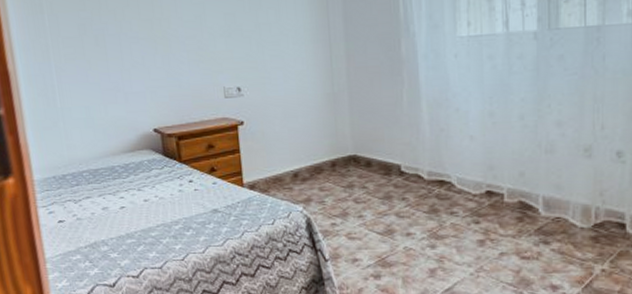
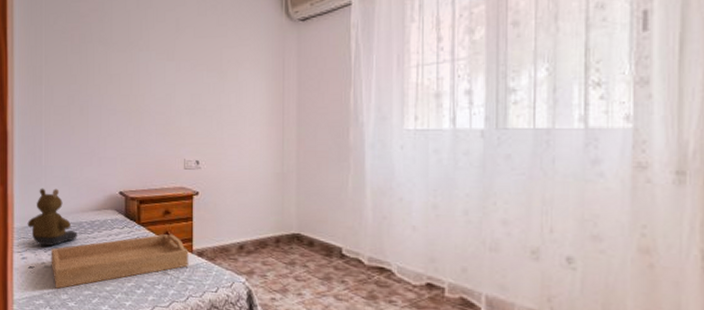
bear: none [49,132,111,197] -> present [27,188,77,247]
serving tray: none [82,169,241,241] -> present [51,233,189,289]

